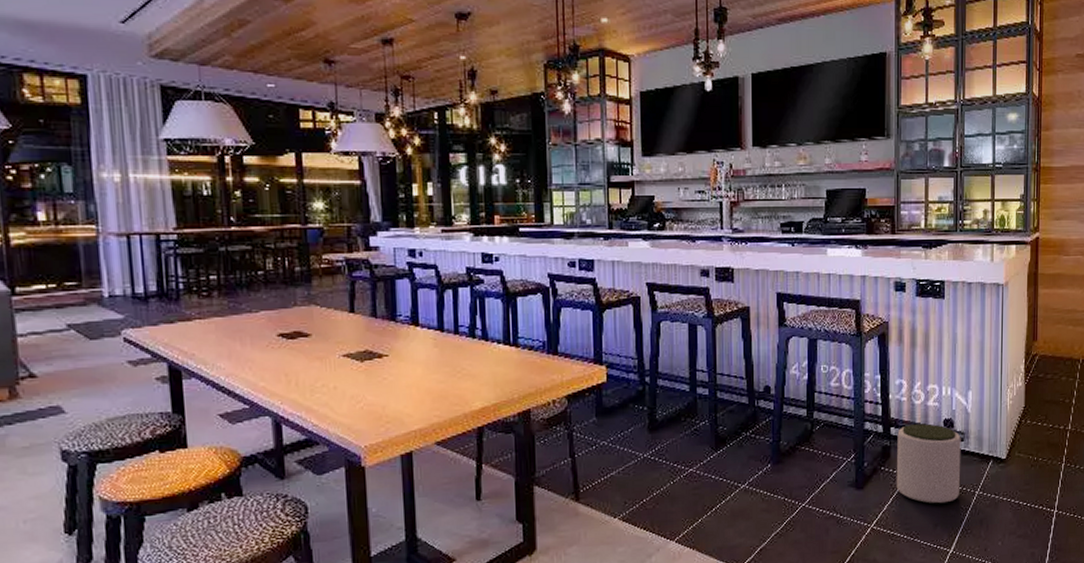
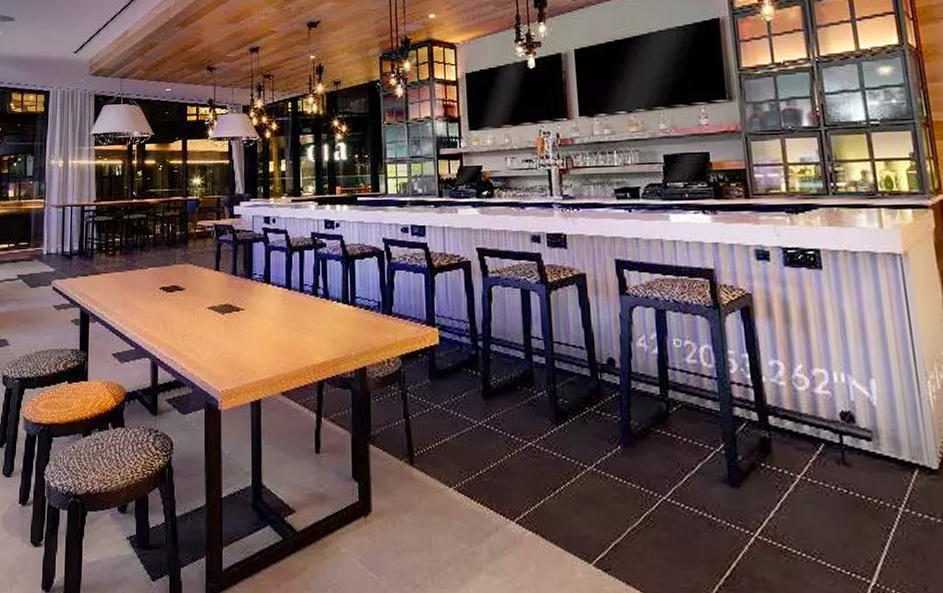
plant pot: present [896,423,961,504] -> none [778,415,875,518]

